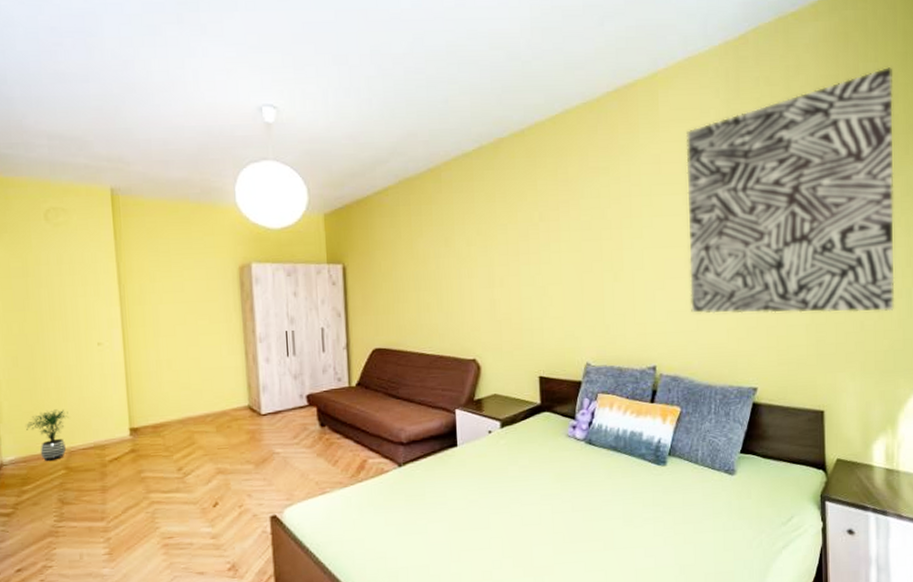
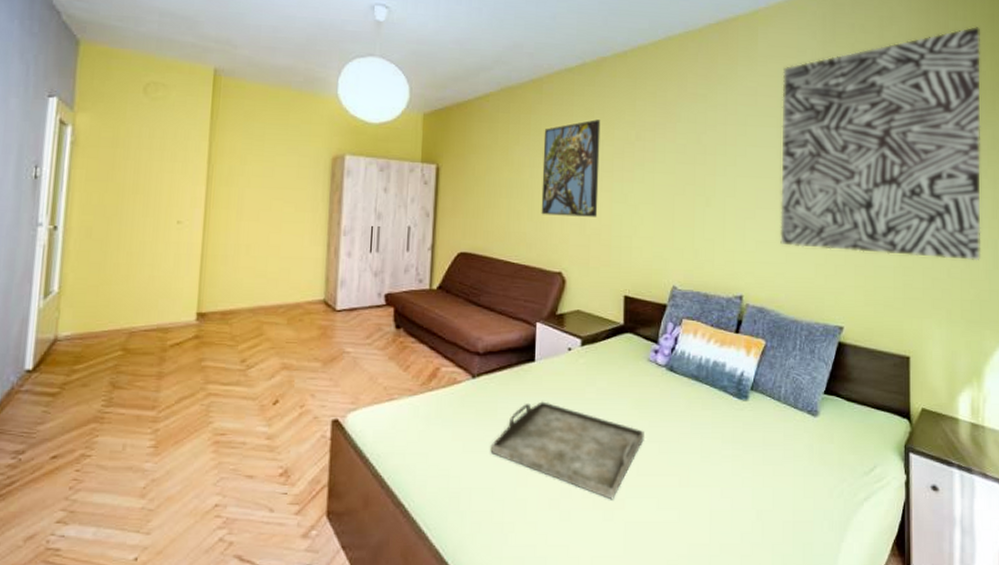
potted plant: present [26,409,69,462] -> none [88,286,136,341]
serving tray: none [422,483,568,567] -> present [490,401,644,500]
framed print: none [446,204,507,305] -> present [541,119,601,217]

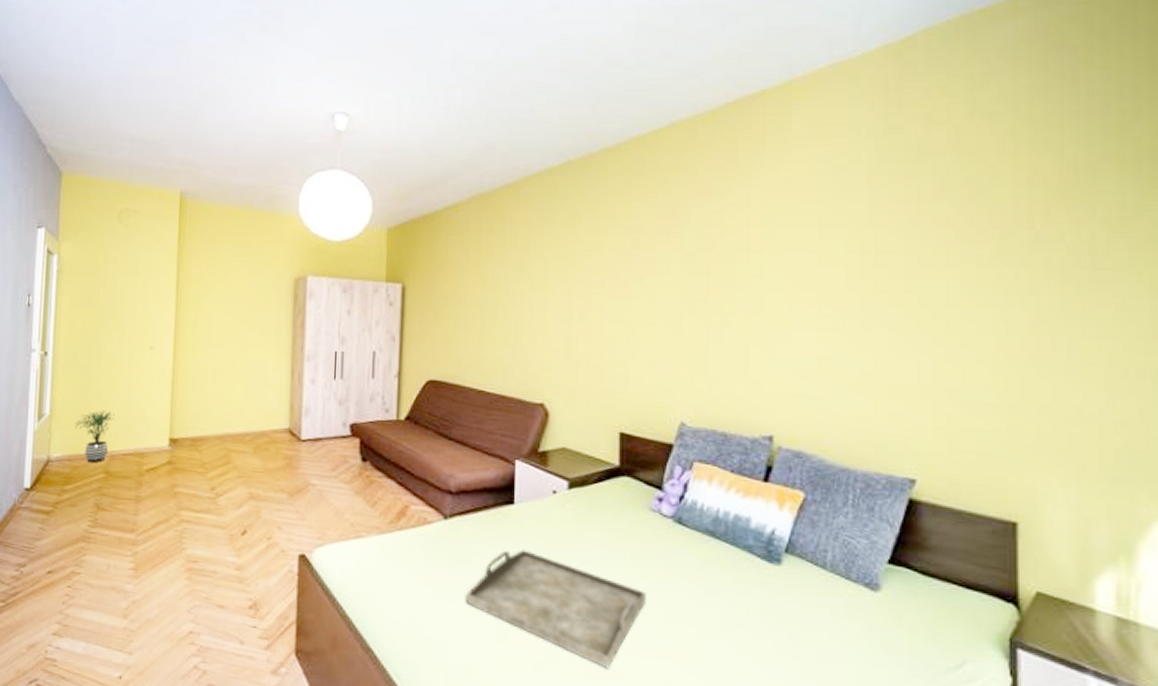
potted plant: none [88,286,136,341] -> present [75,410,115,463]
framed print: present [541,119,601,217] -> none [519,227,589,340]
wall art: present [780,27,981,261] -> none [825,76,1133,398]

